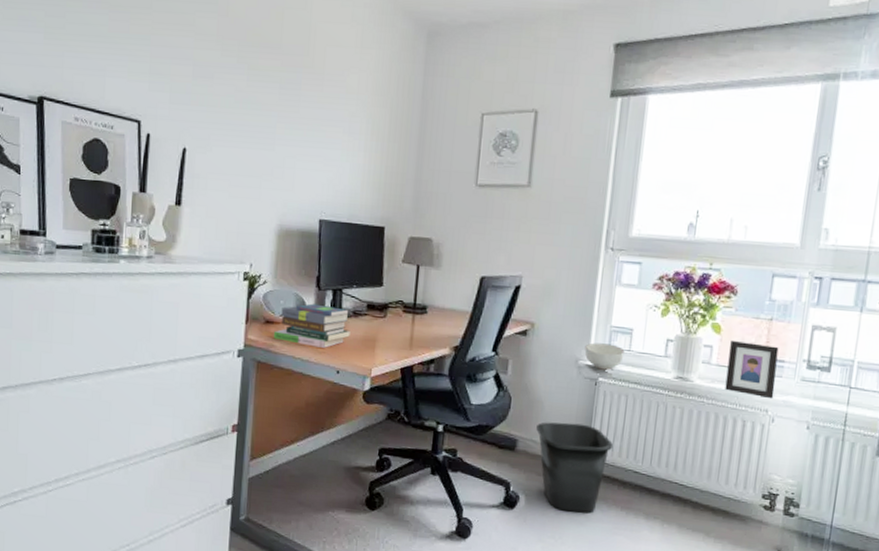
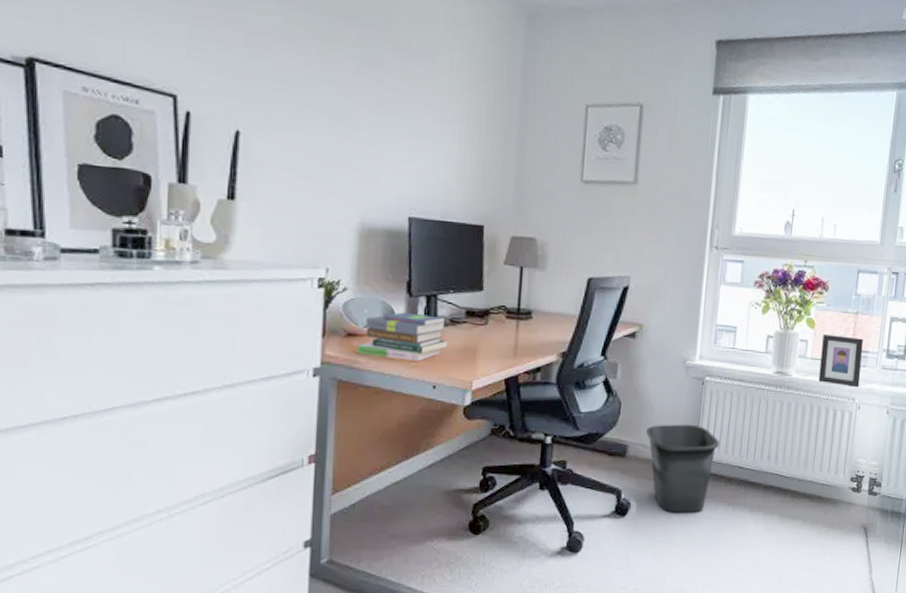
bowl: present [584,342,625,370] -> none [692,342,729,369]

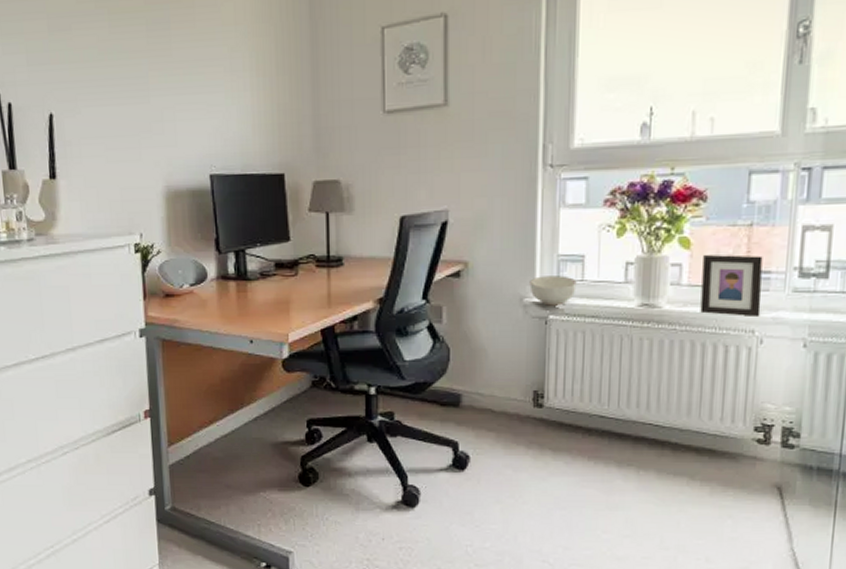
books: present [356,312,448,363] -> none [175,269,260,318]
waste bin: present [646,424,719,513] -> none [482,369,572,467]
bowl: none [692,342,729,369] -> present [529,275,577,306]

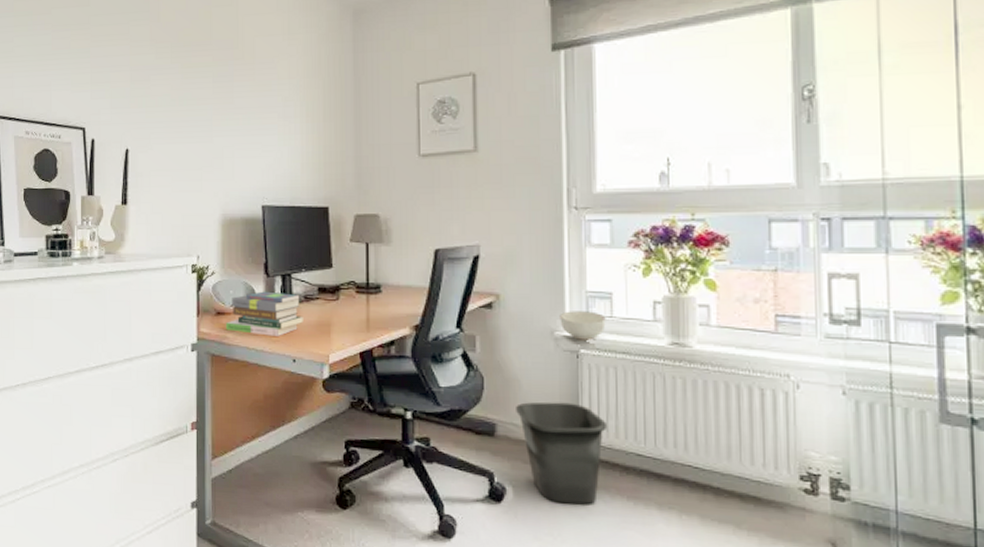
books: none [175,269,260,318] -> present [225,291,303,338]
waste bin: none [482,369,572,467] -> present [516,402,607,505]
picture frame: present [700,254,763,318] -> none [730,296,794,362]

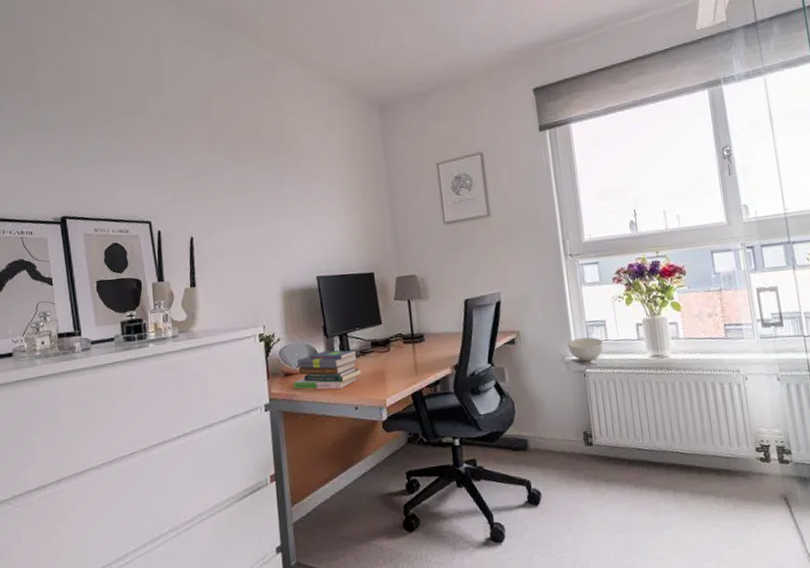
waste bin: present [516,402,607,505] -> none [542,414,613,499]

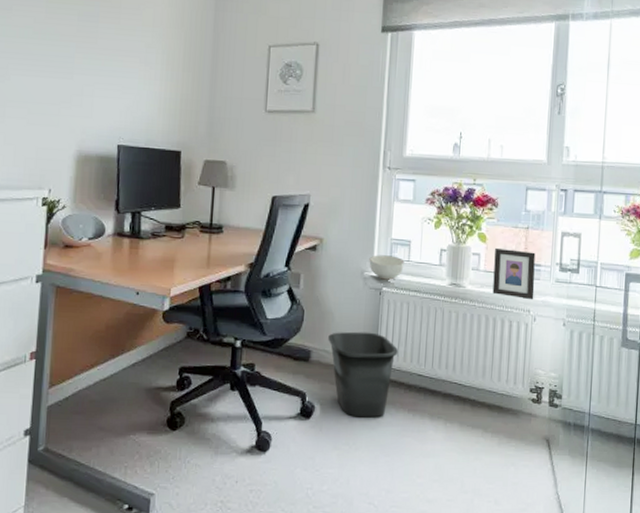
books: present [293,350,361,390] -> none [72,227,149,271]
waste bin: none [542,414,613,499] -> present [328,331,398,418]
picture frame: none [691,312,741,360] -> present [492,247,536,300]

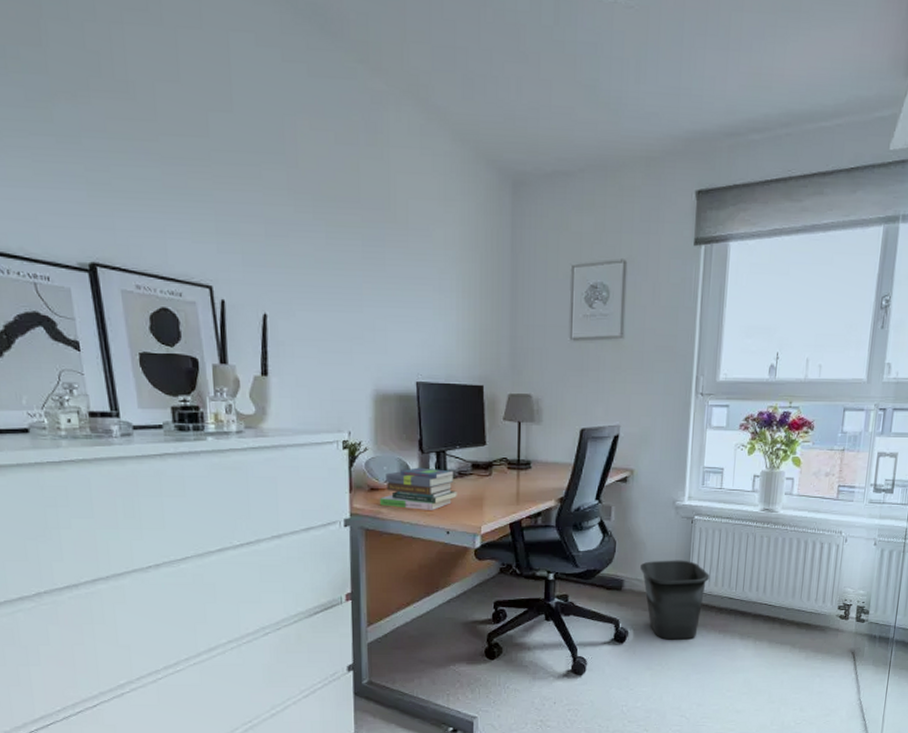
books: none [72,227,149,271] -> present [379,467,457,511]
bowl: present [369,255,405,280] -> none [681,484,717,508]
picture frame: present [492,247,536,300] -> none [805,471,850,522]

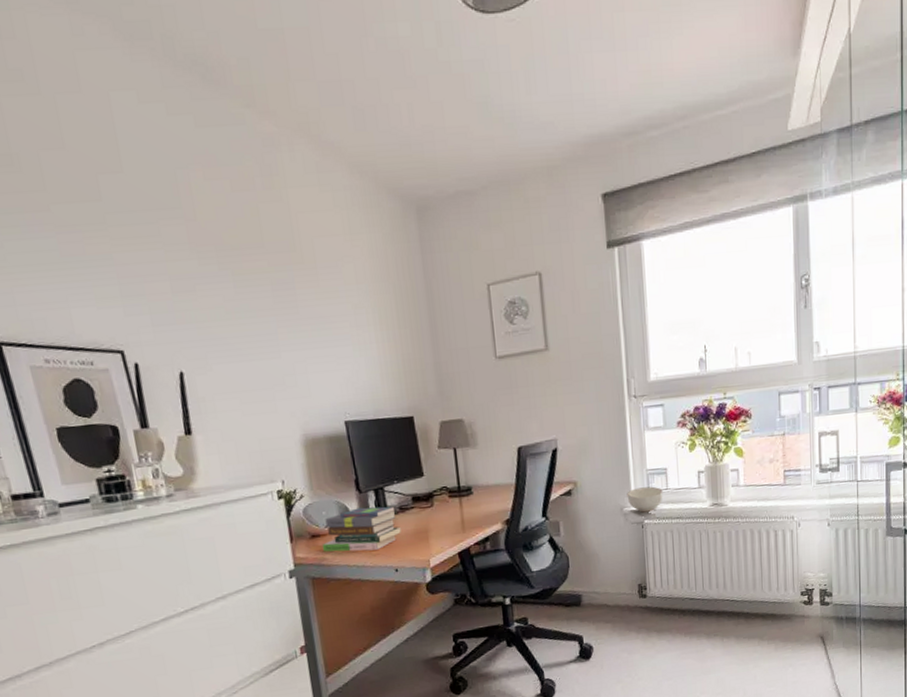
waste bin: present [640,560,709,640] -> none [596,566,667,650]
bowl: none [681,484,717,508] -> present [627,486,663,513]

